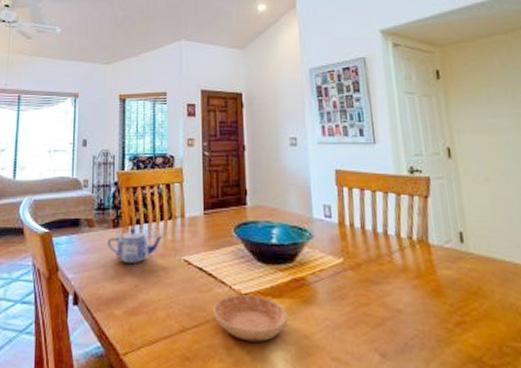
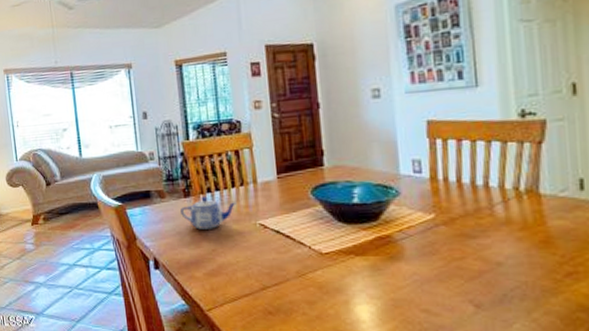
saucer: present [214,295,288,342] -> none [293,254,373,297]

